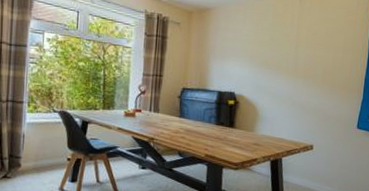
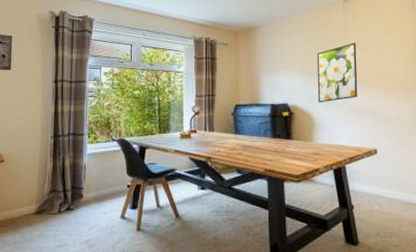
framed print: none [264,37,308,95] -> present [316,42,358,103]

